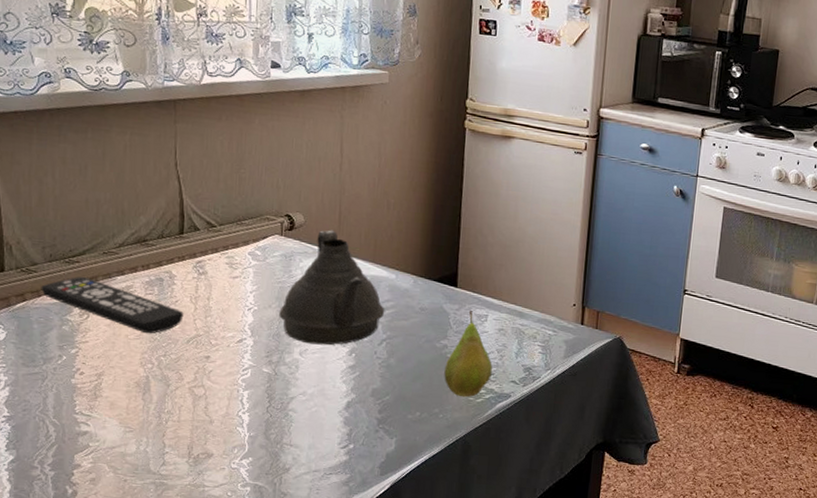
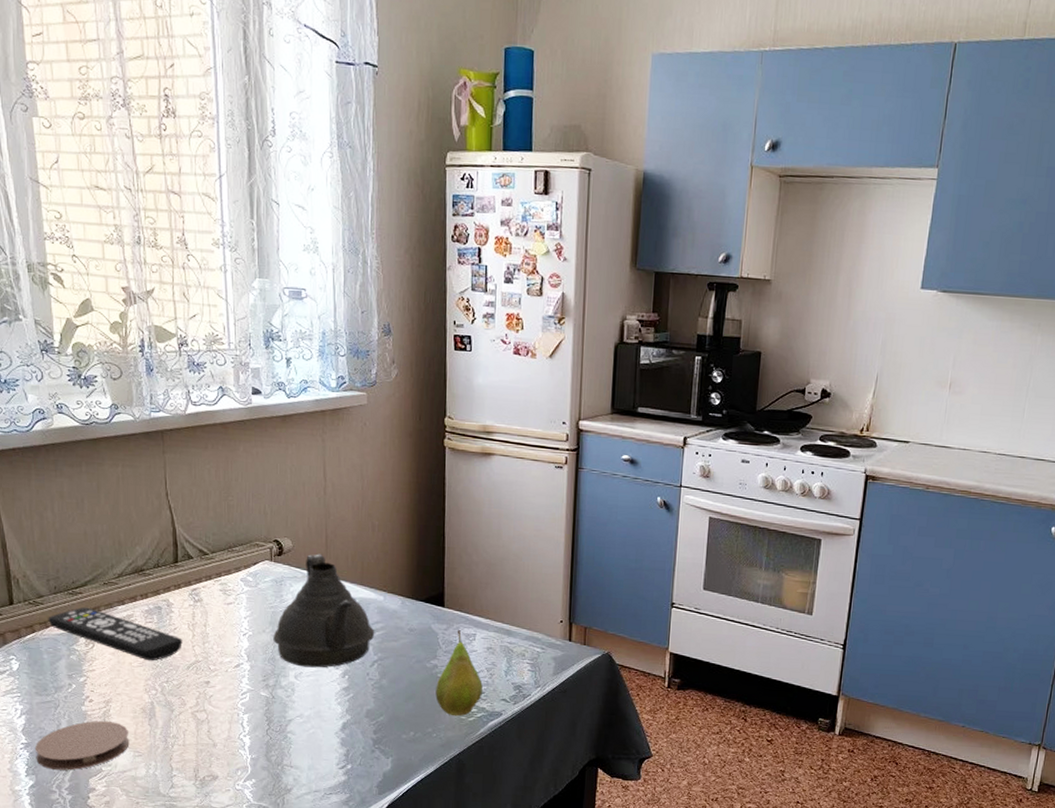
coaster: none [17,394,121,445] -> present [34,721,130,770]

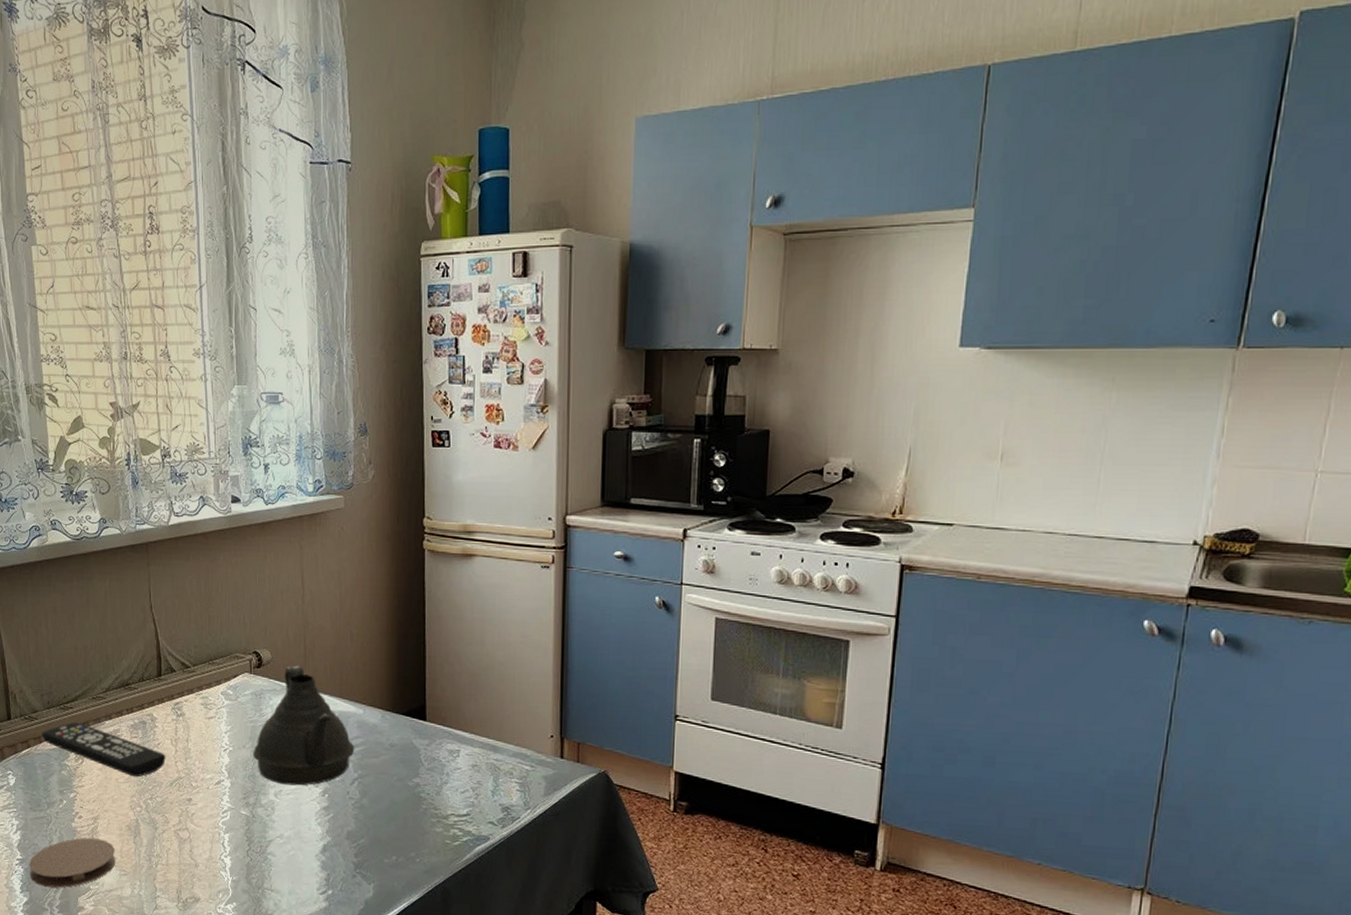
fruit: present [435,630,483,717] -> none [418,746,468,840]

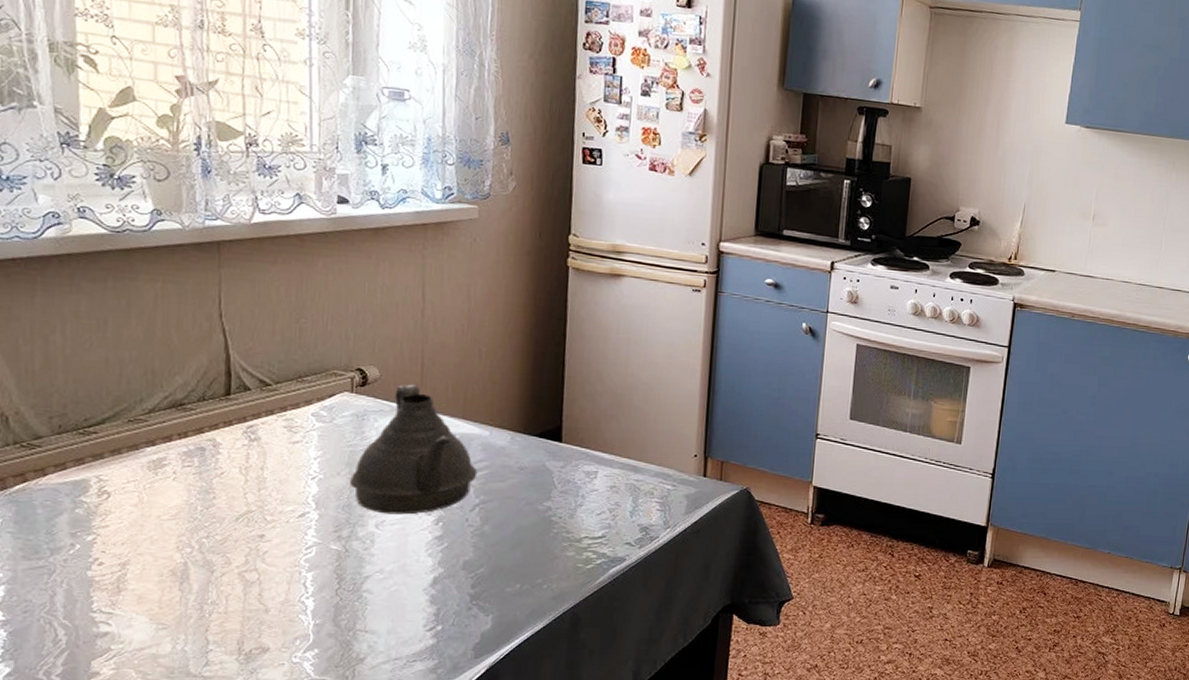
coaster: present [28,837,116,888] -> none [15,588,152,652]
remote control: present [42,721,166,778] -> none [47,449,231,513]

